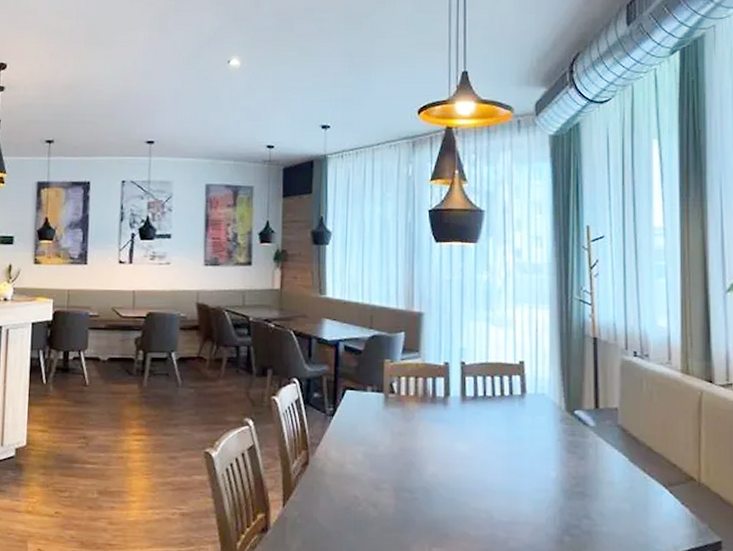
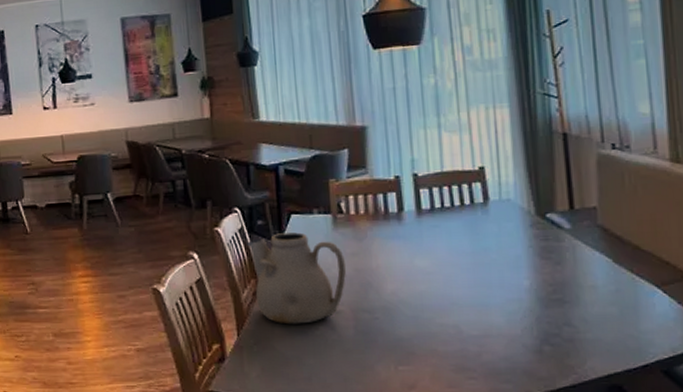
teapot: none [300,407,392,499] -> present [246,232,346,325]

